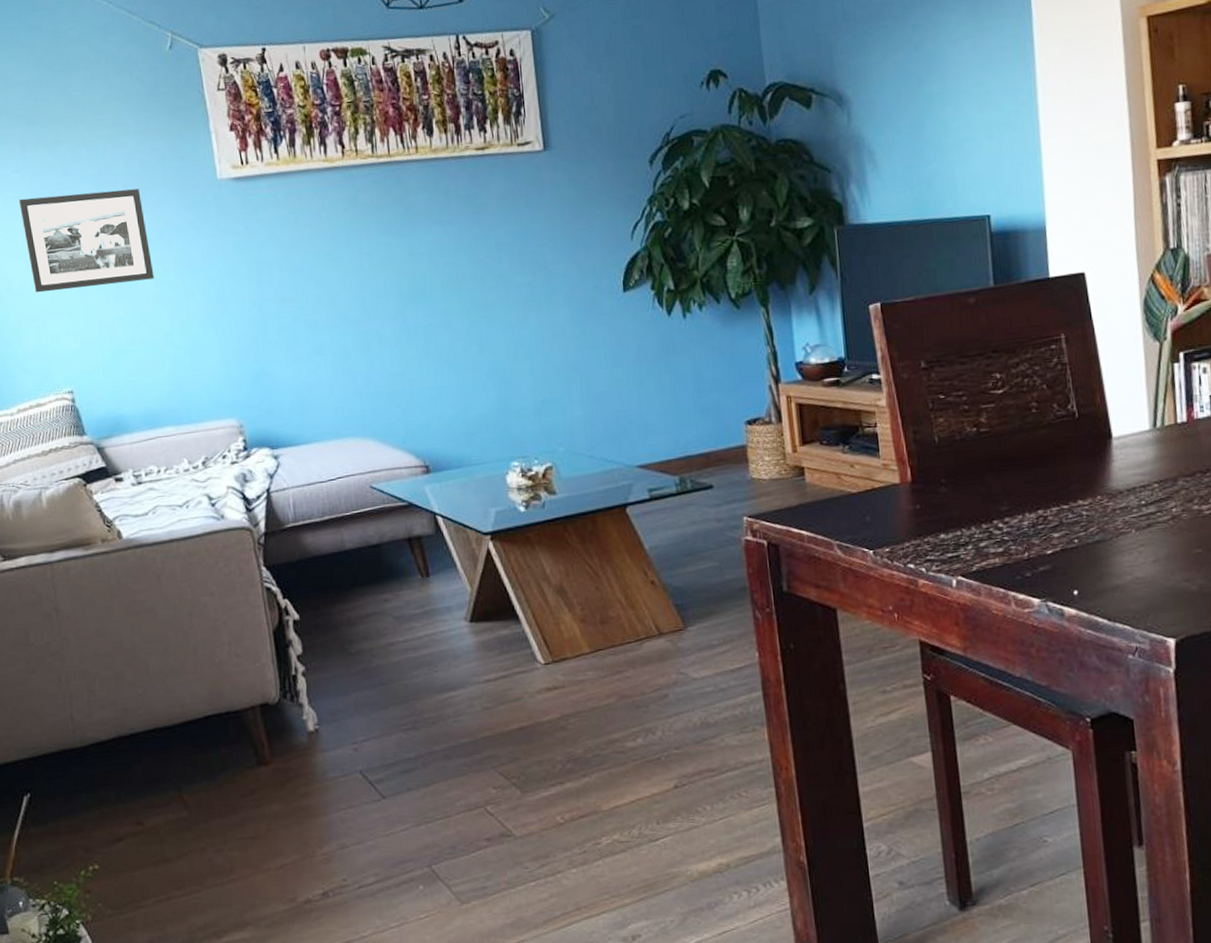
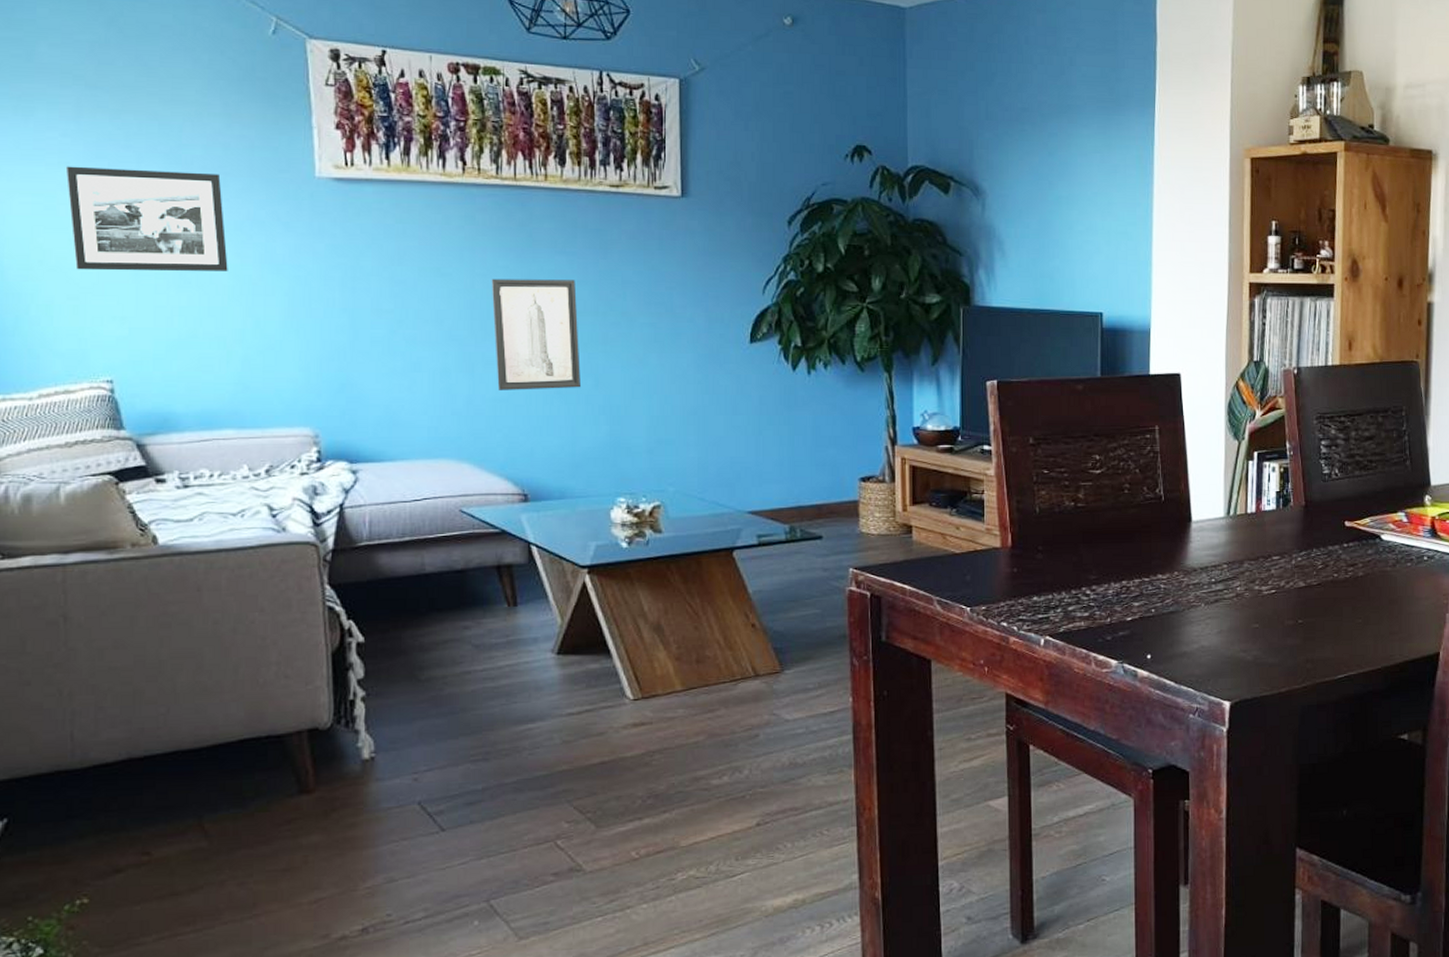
wall art: none [377,248,468,366] -> present [491,278,582,390]

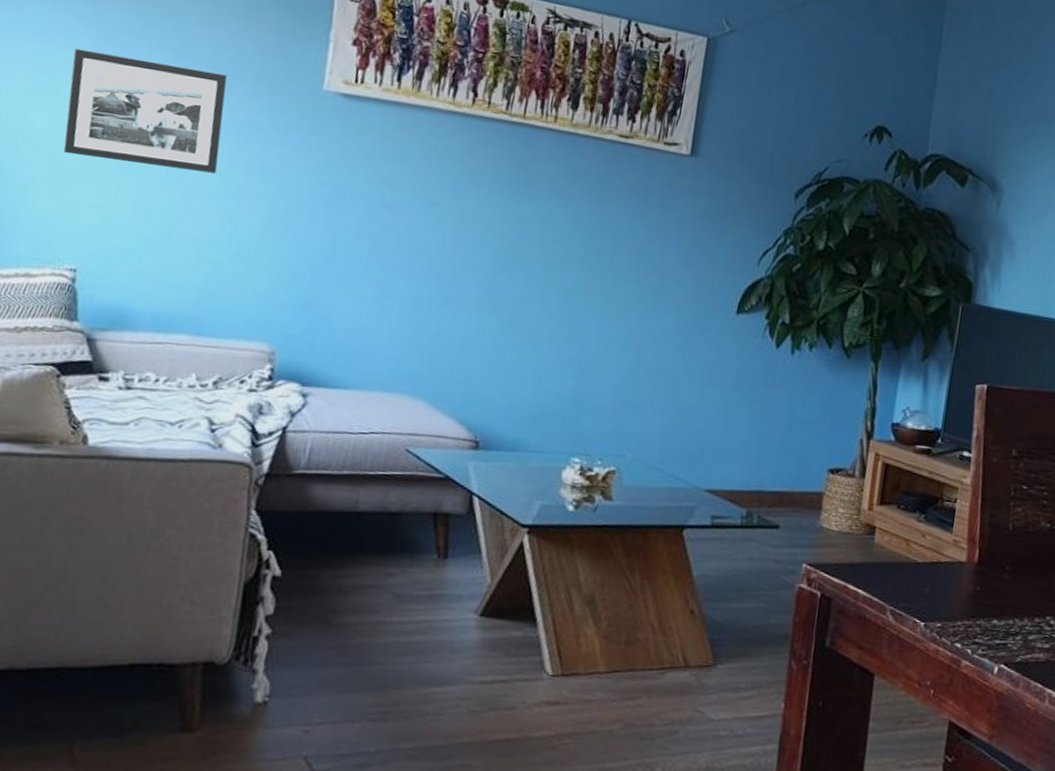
wall art: present [491,278,582,390] -> none [468,214,568,338]

